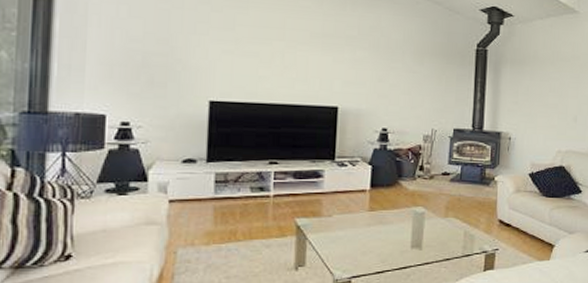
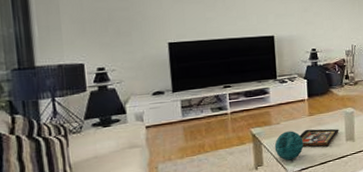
decorative orb: none [321,227,358,264] -> present [274,131,304,161]
decorative tray: none [354,227,404,252] -> present [299,128,339,147]

